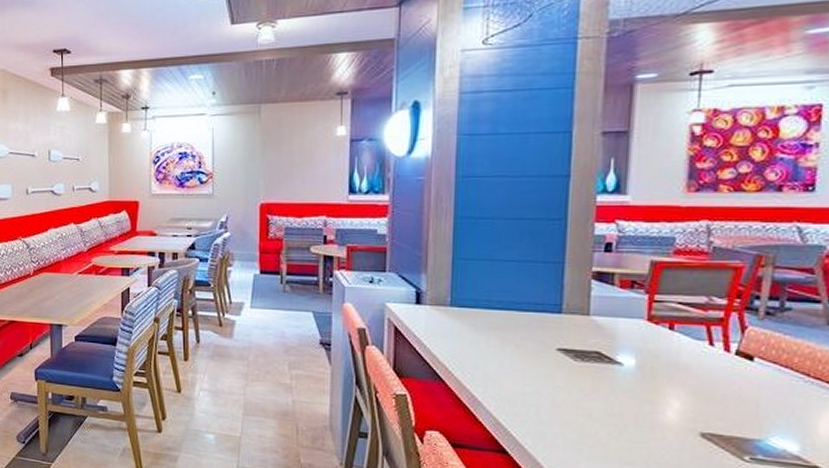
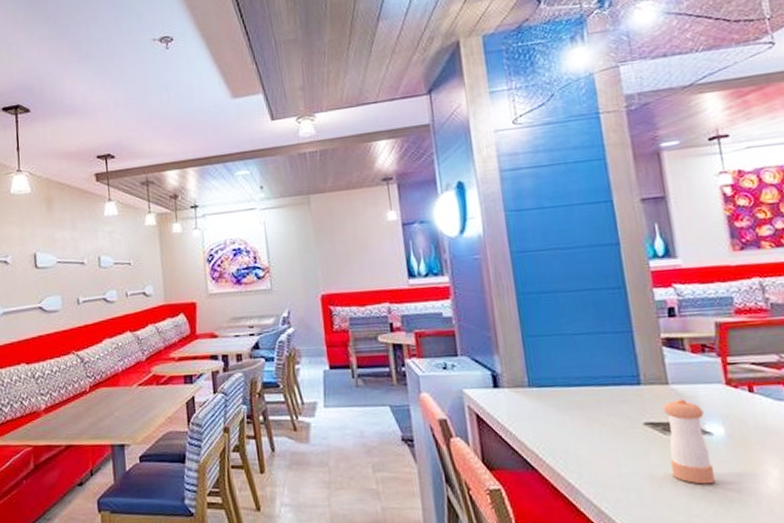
pepper shaker: none [574,329,619,409] -> present [663,398,715,485]

